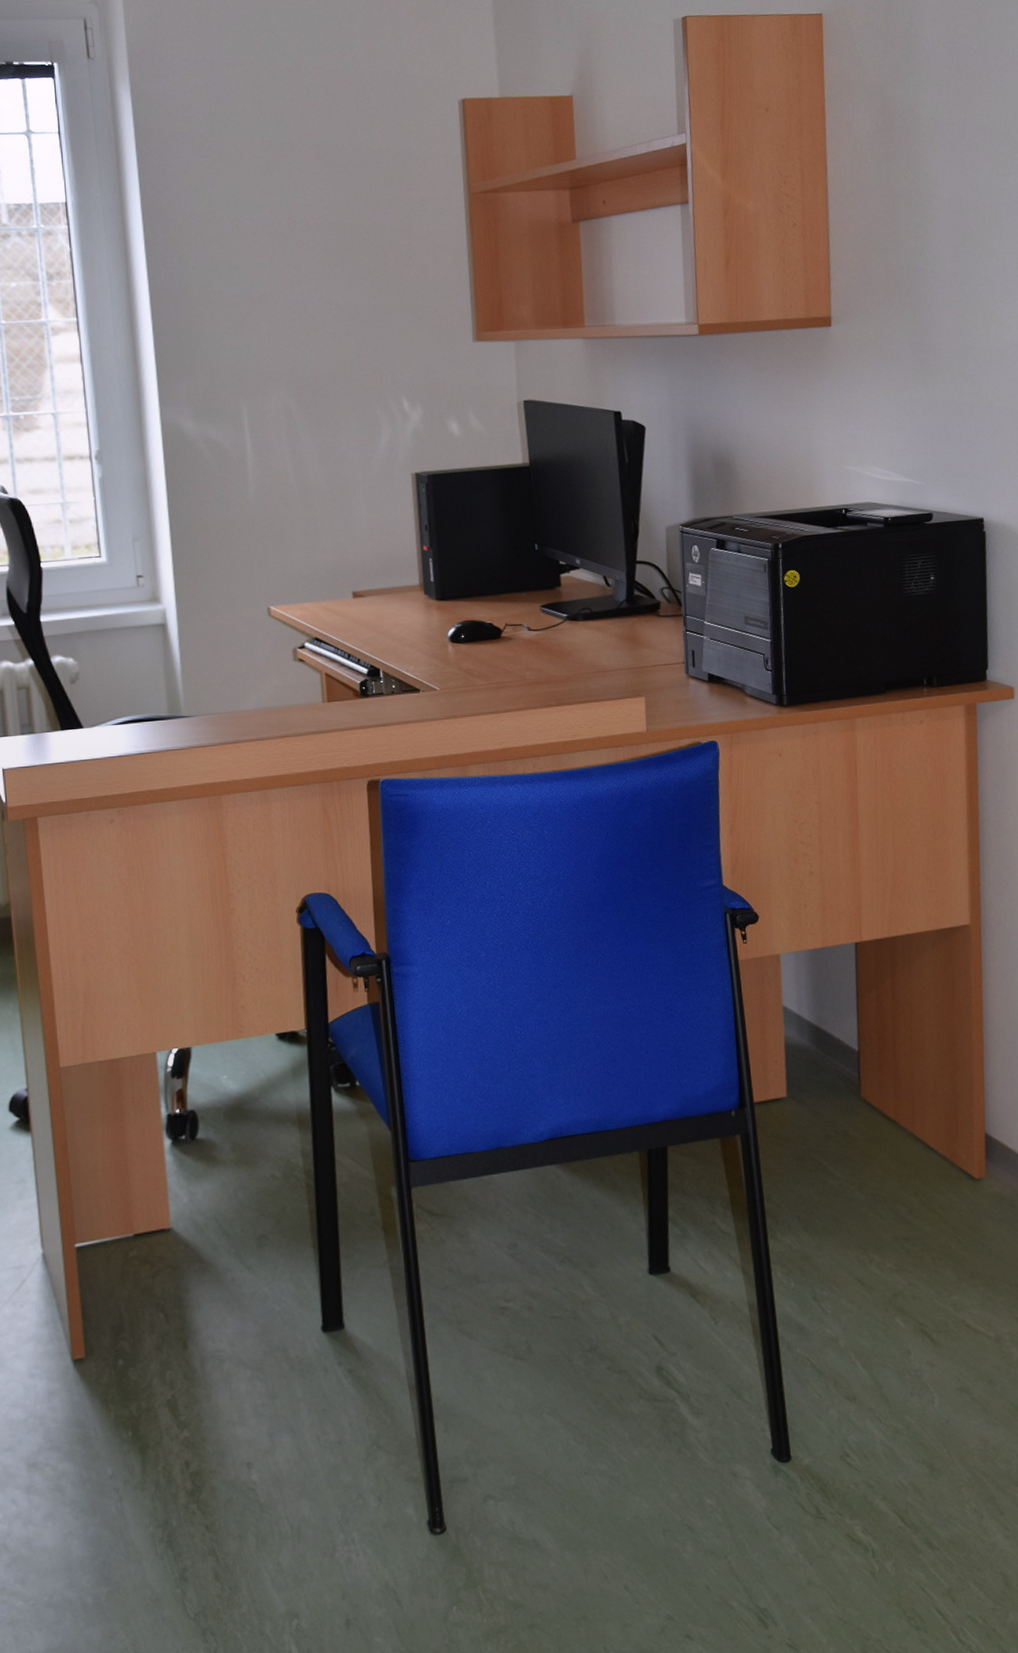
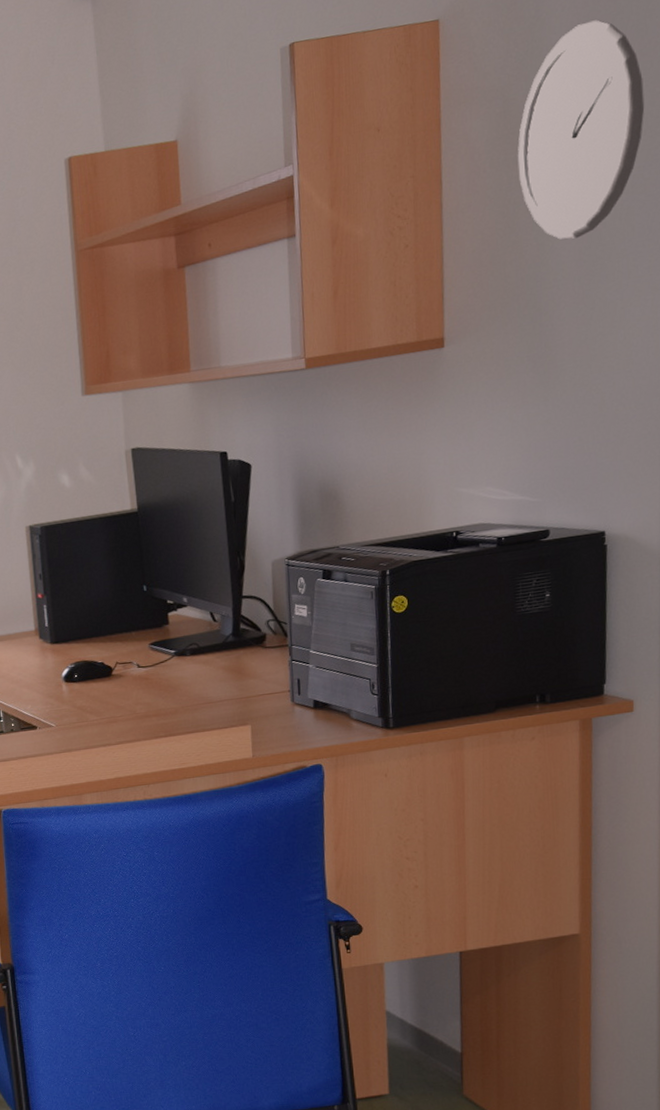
wall clock: none [895,34,1009,235] -> present [517,20,645,240]

